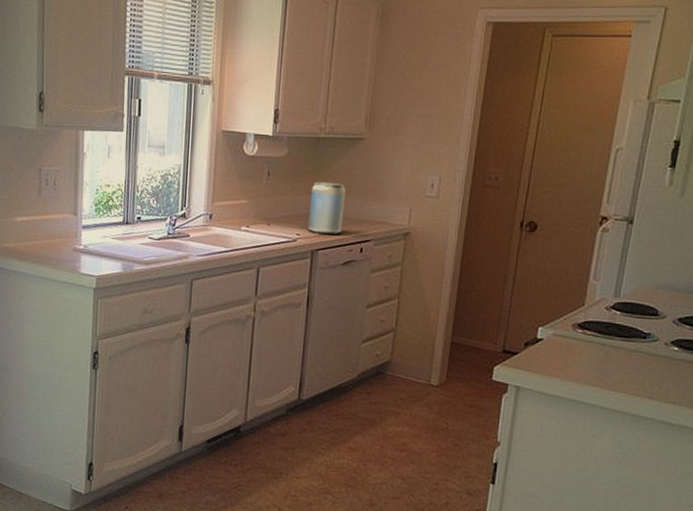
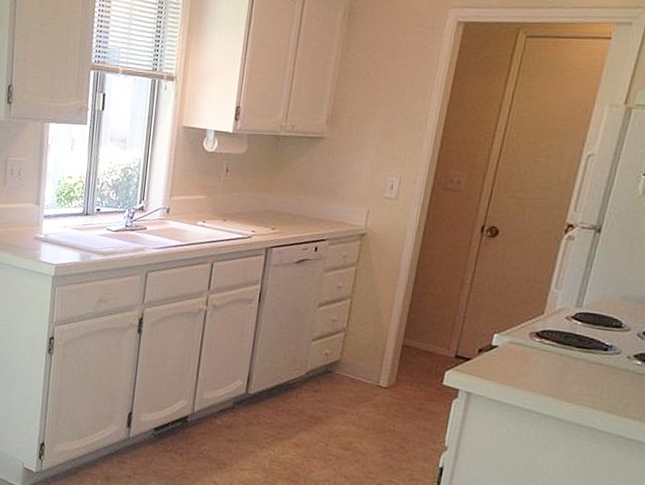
soda can: present [308,181,345,235] -> none [263,179,303,233]

